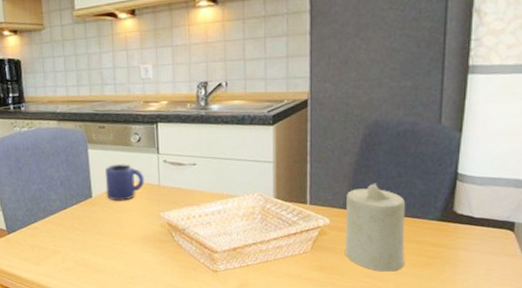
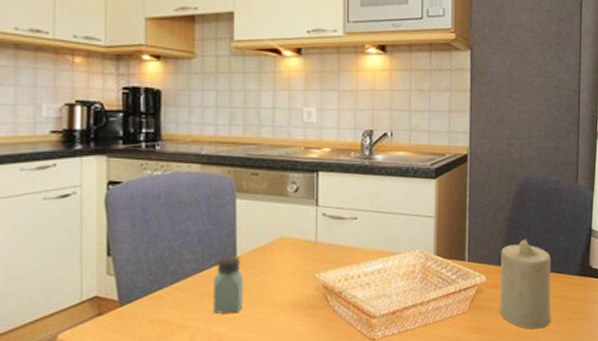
saltshaker: none [75,197,101,243] -> present [214,257,243,314]
mug: present [104,164,145,201] -> none [254,217,300,261]

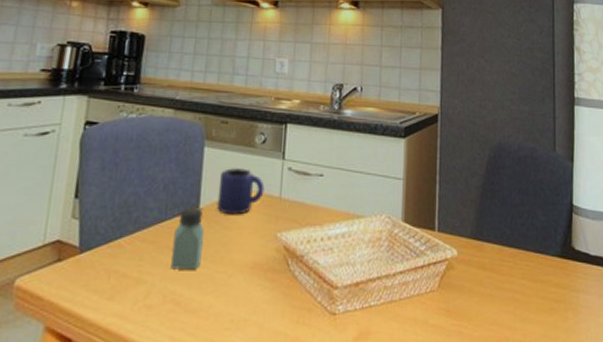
mug: none [254,217,300,261] -> present [217,168,265,215]
candle: present [499,238,551,330] -> none [472,210,530,318]

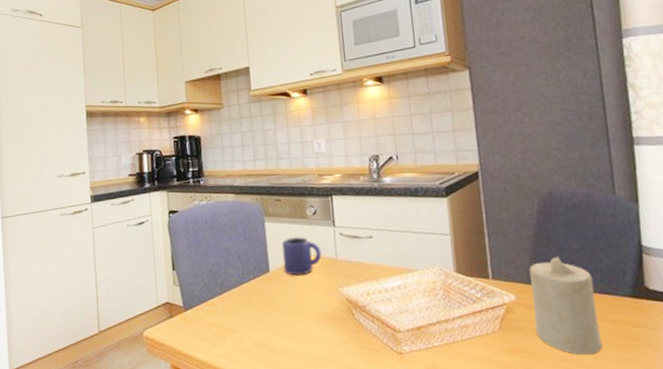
saltshaker: present [171,208,204,269] -> none [253,272,279,321]
candle: none [472,210,530,318] -> present [529,256,602,355]

